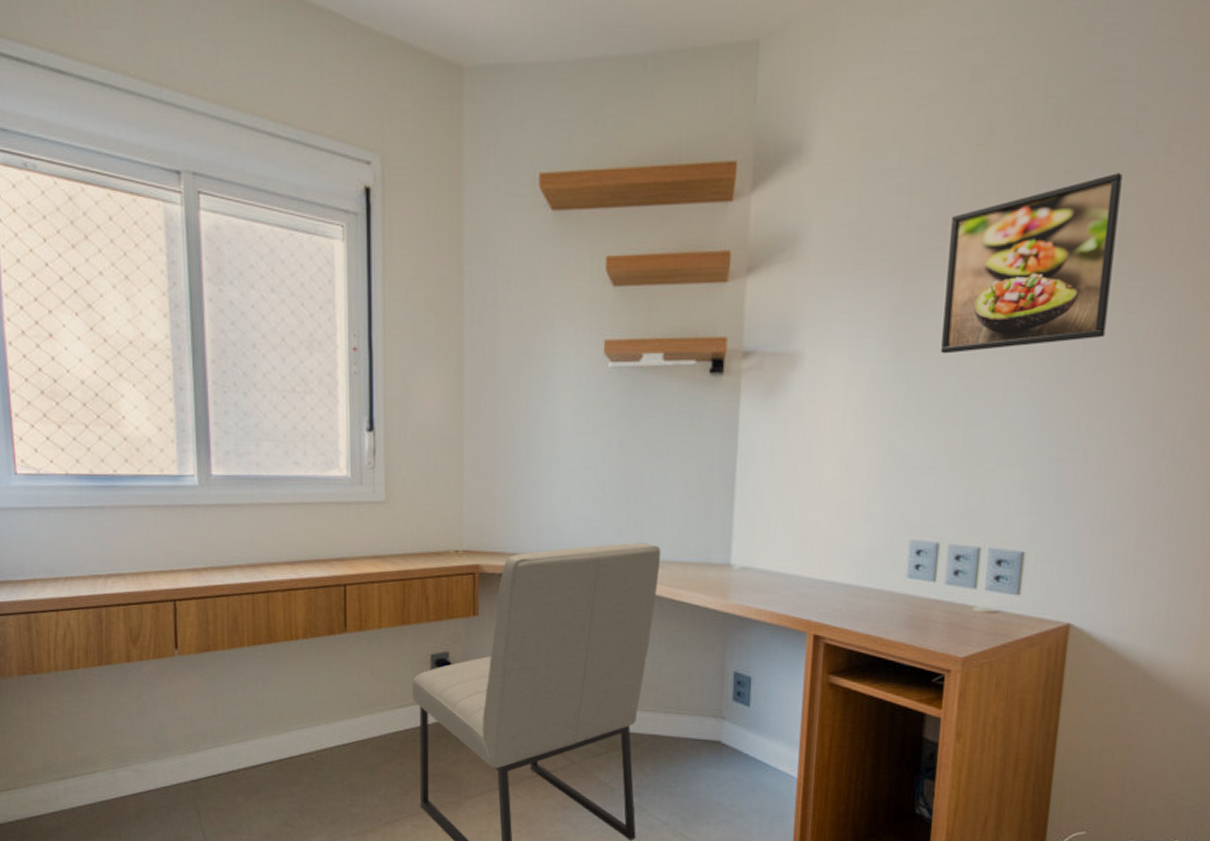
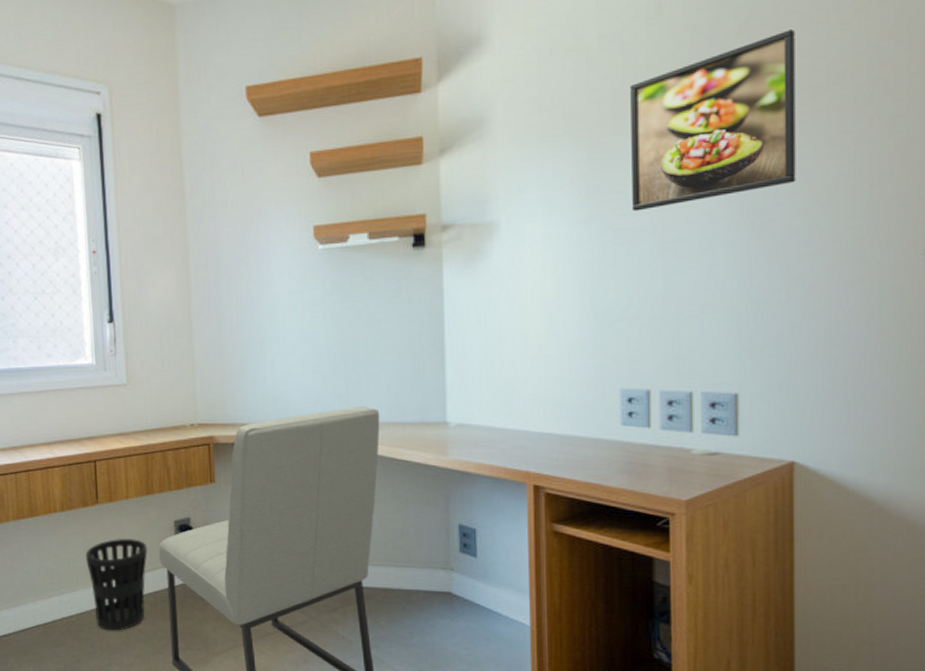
wastebasket: none [330,670,399,770] -> present [86,538,148,631]

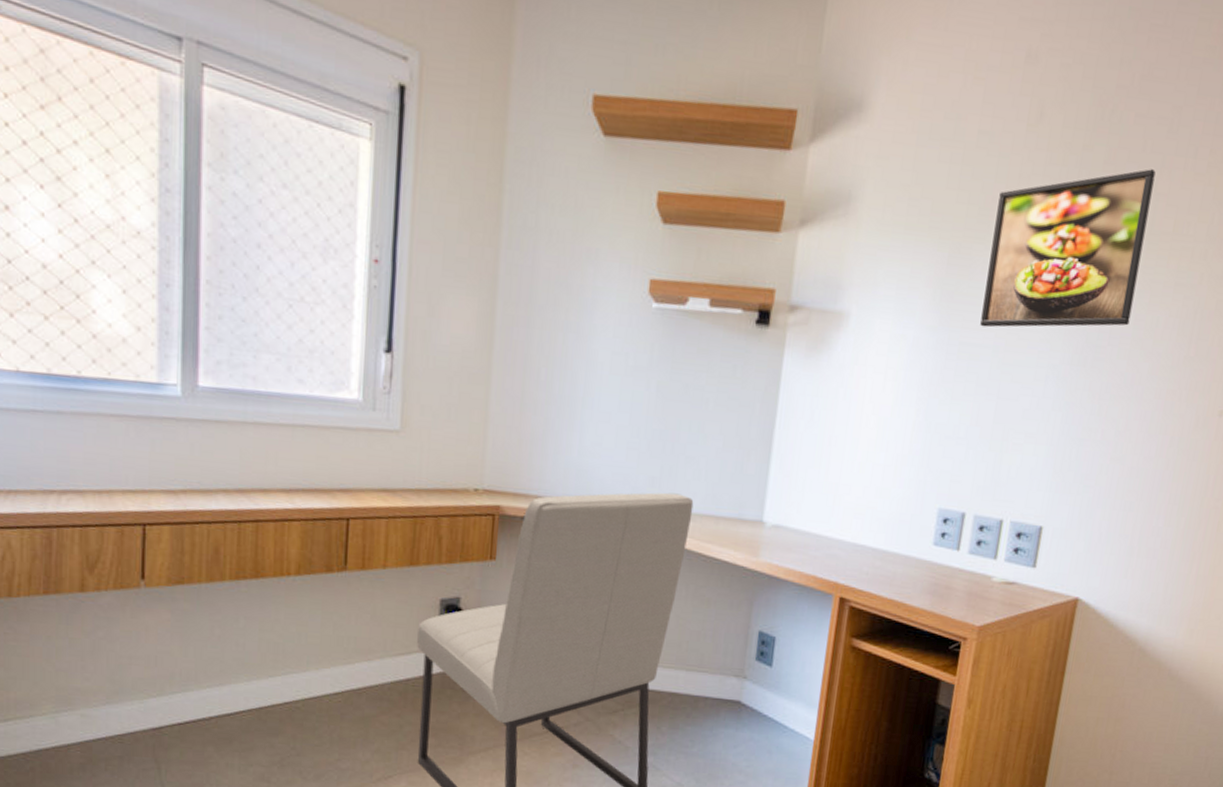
wastebasket: present [86,538,148,631] -> none [323,613,403,721]

